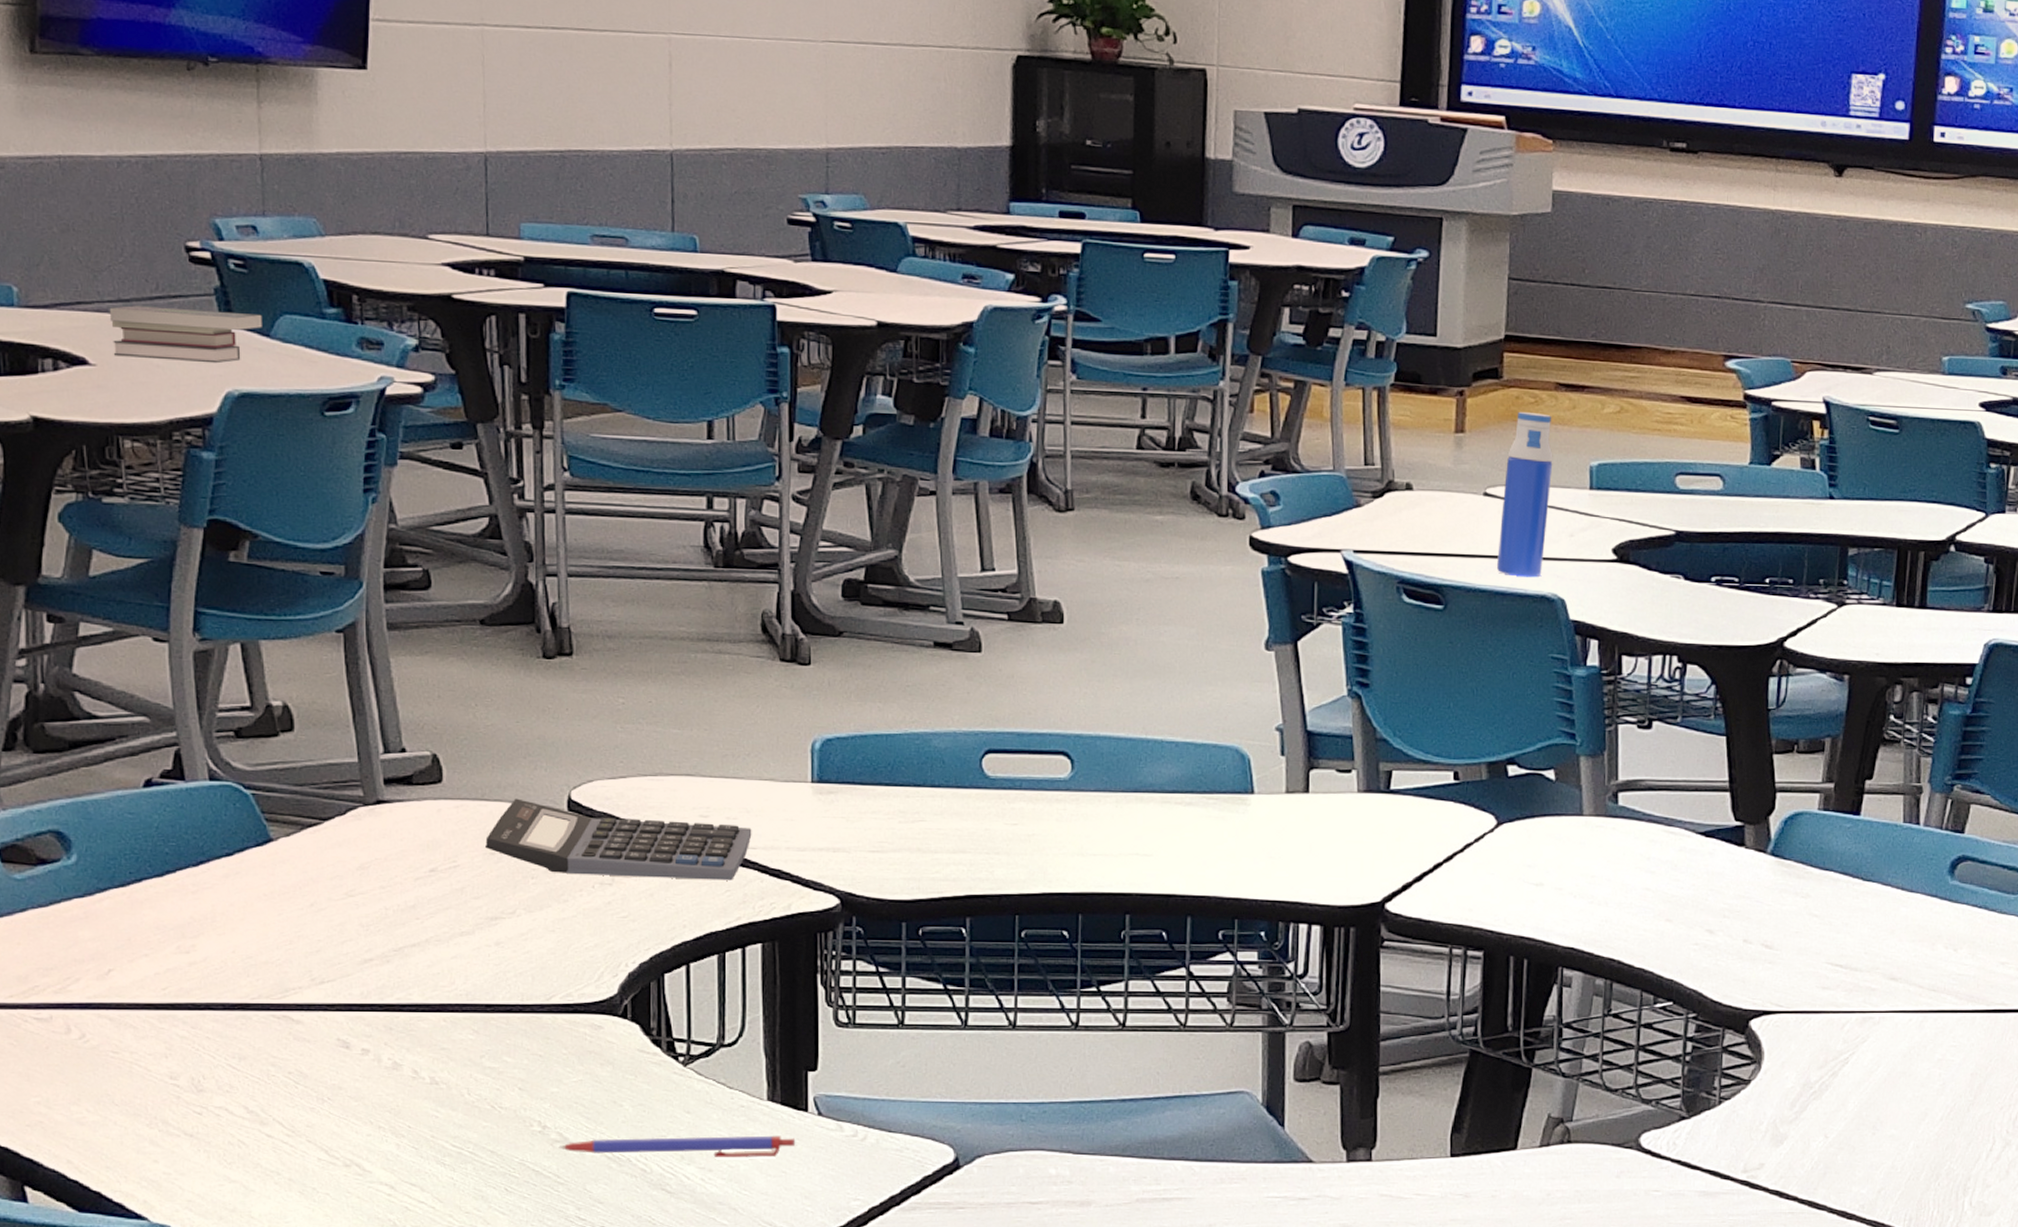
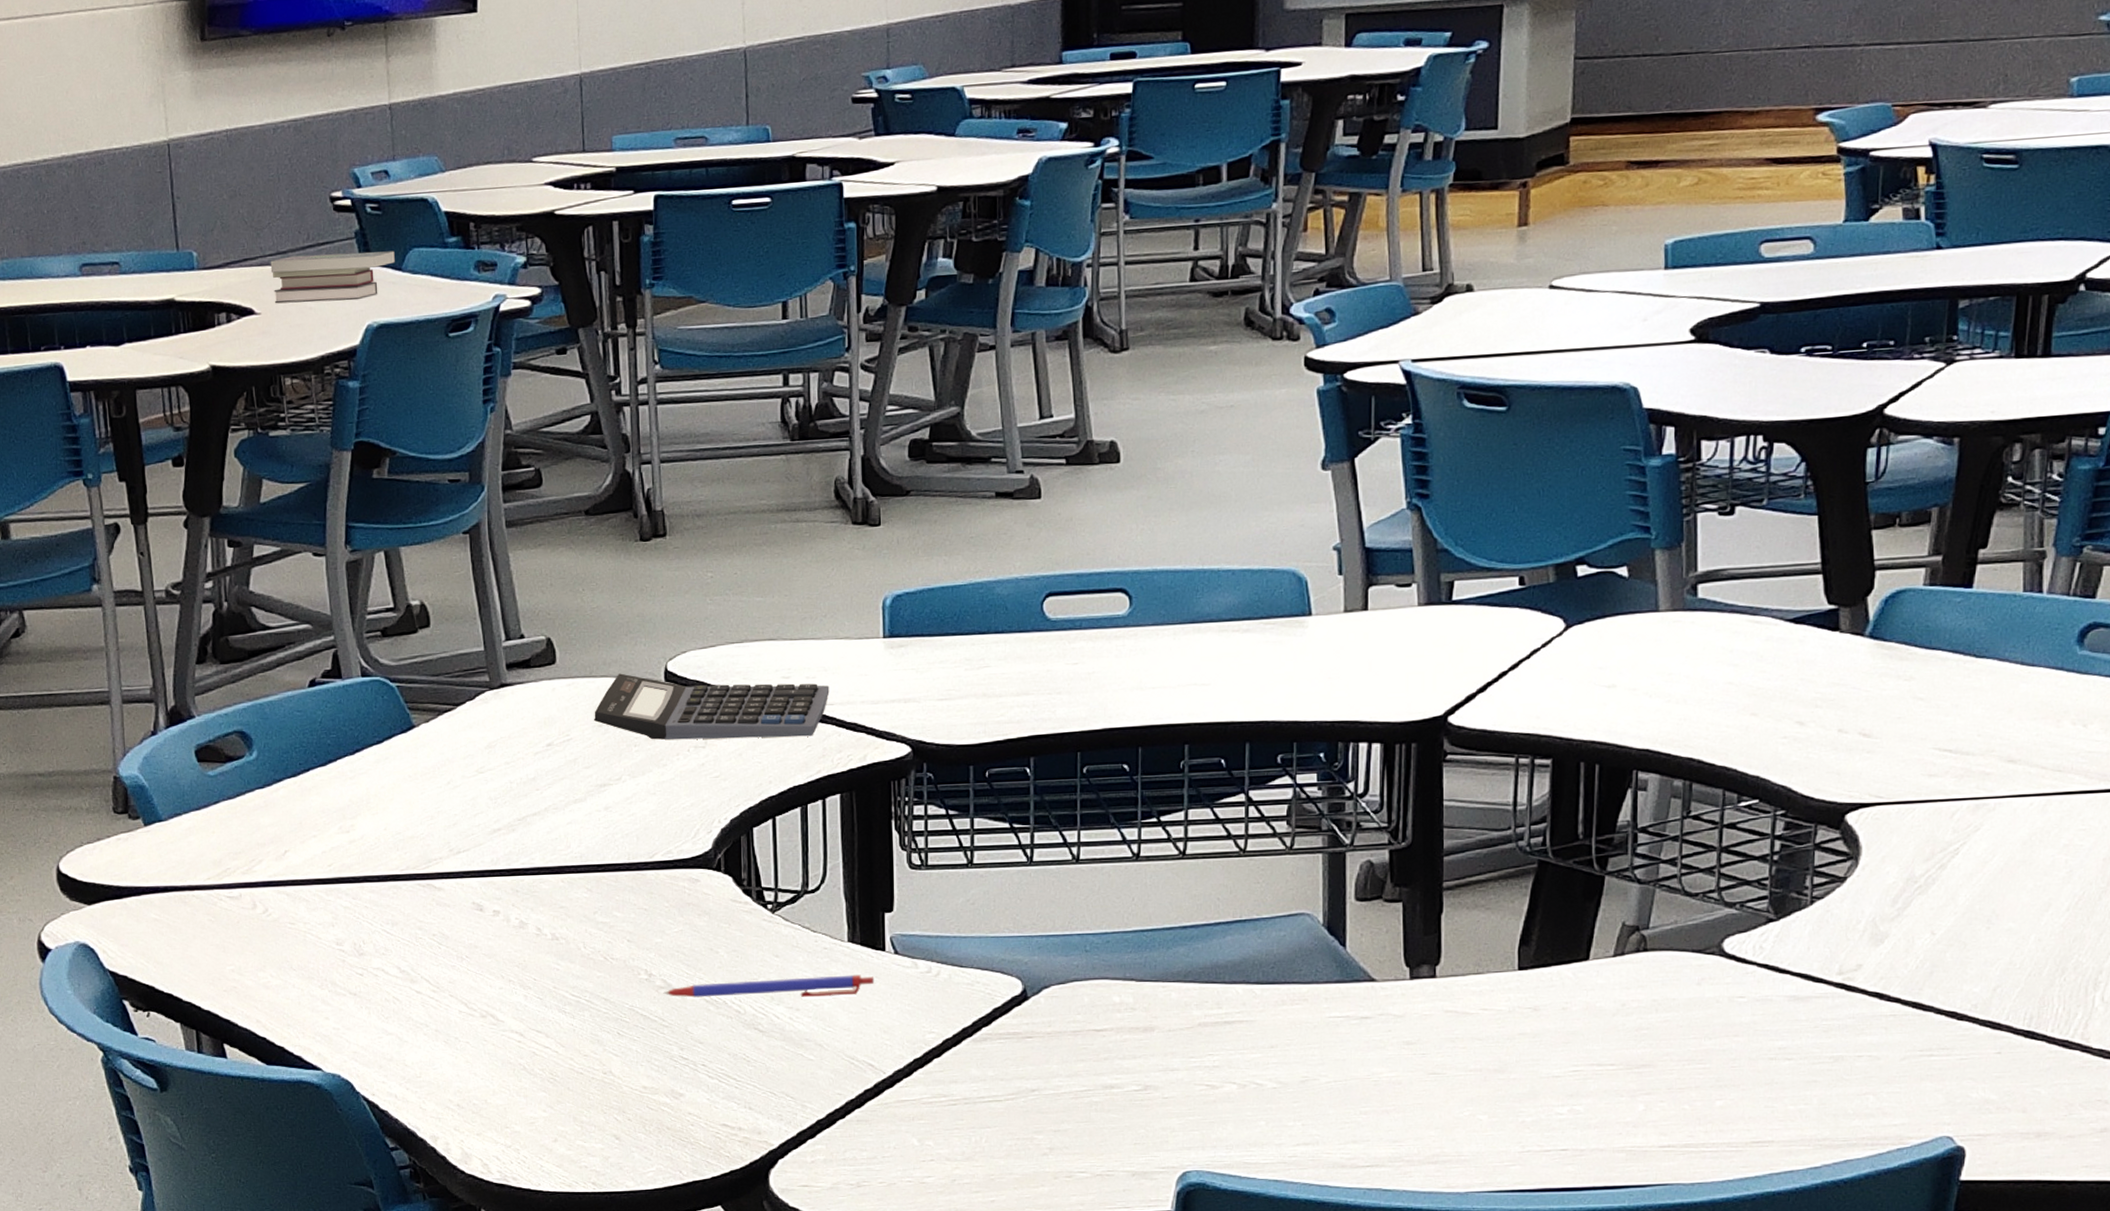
water bottle: present [1496,411,1553,578] -> none [1563,195,1624,368]

